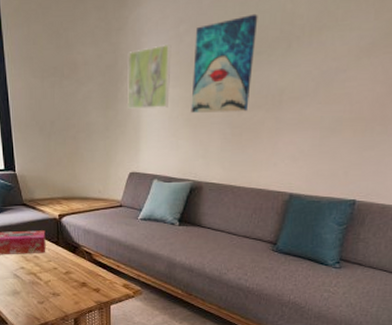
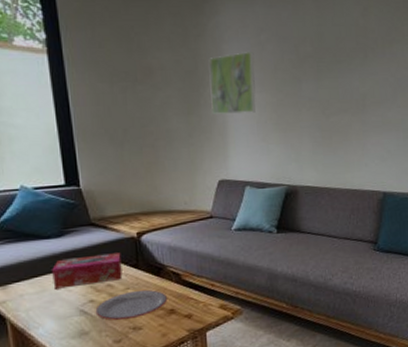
plate: none [25,263,80,286] -> present [95,289,167,320]
wall art: present [191,13,258,113] -> none [277,26,335,117]

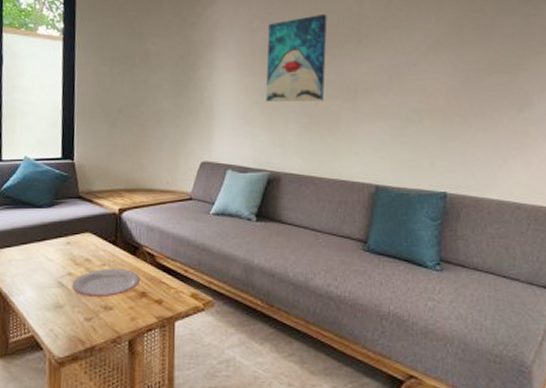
tissue box: present [52,252,122,289] -> none [38,227,102,258]
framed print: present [208,52,256,115] -> none [199,38,245,98]
wall art: none [277,26,335,117] -> present [265,14,327,102]

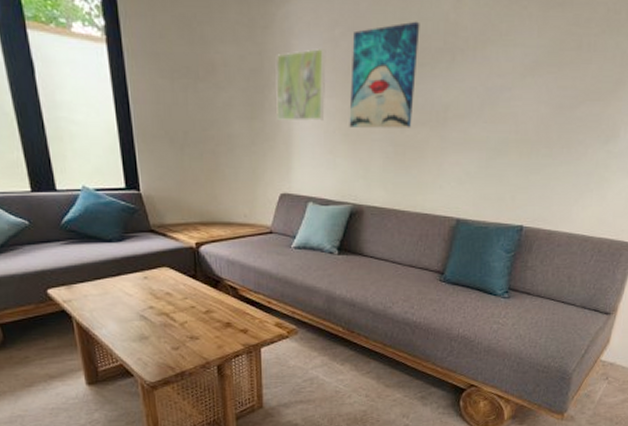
plate: present [71,267,140,296] -> none [154,300,224,328]
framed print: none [199,38,245,98] -> present [275,49,326,122]

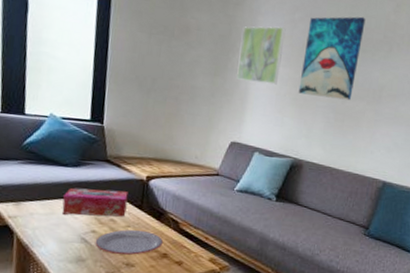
tissue box: none [113,262,181,293] -> present [62,187,129,217]
plate: none [154,300,224,328] -> present [95,229,163,255]

